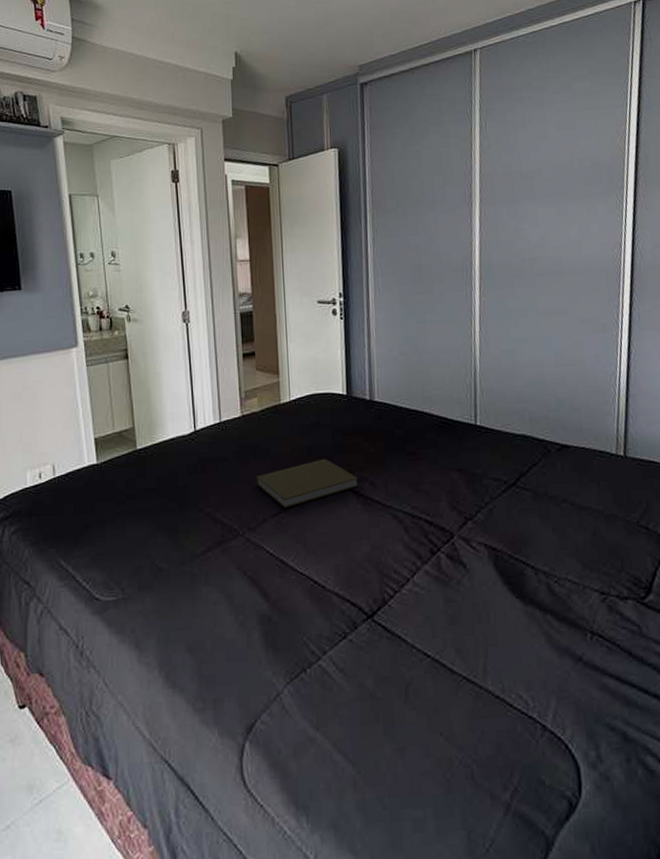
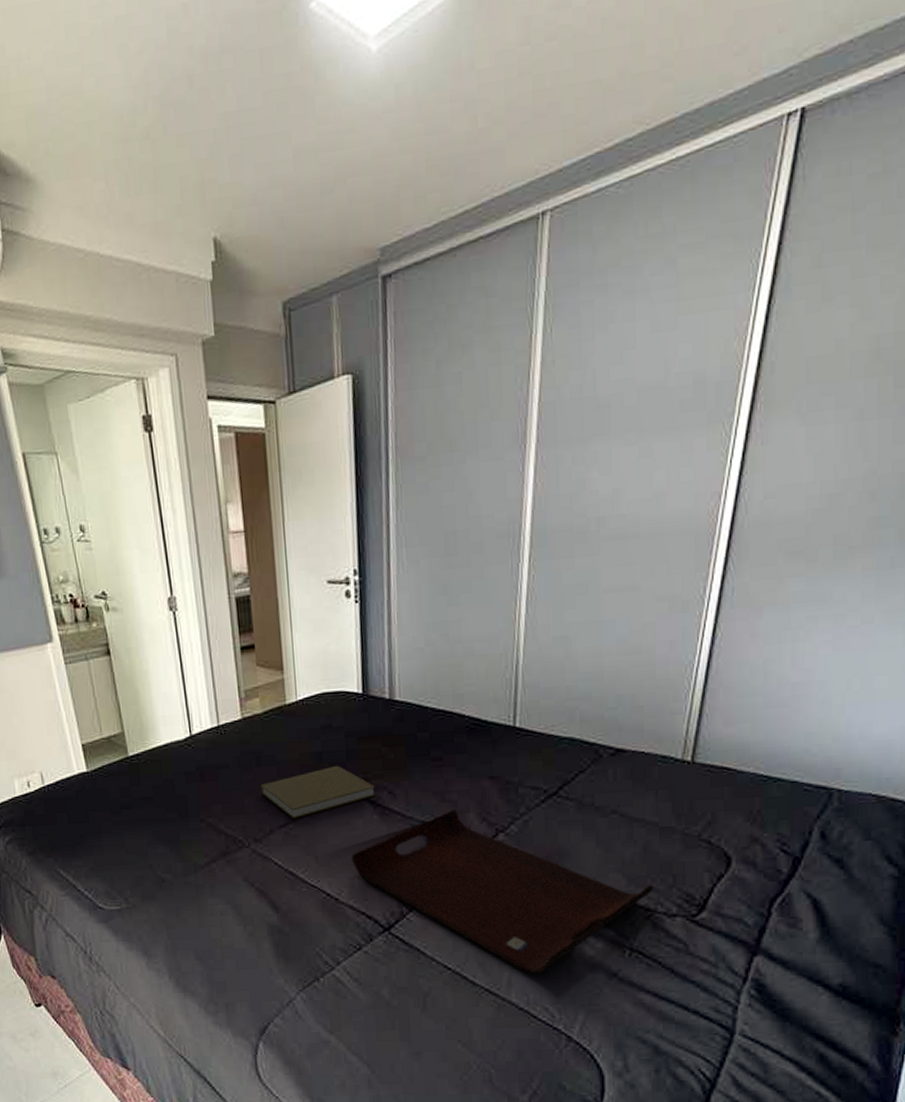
serving tray: none [337,499,606,659] -> present [351,809,654,973]

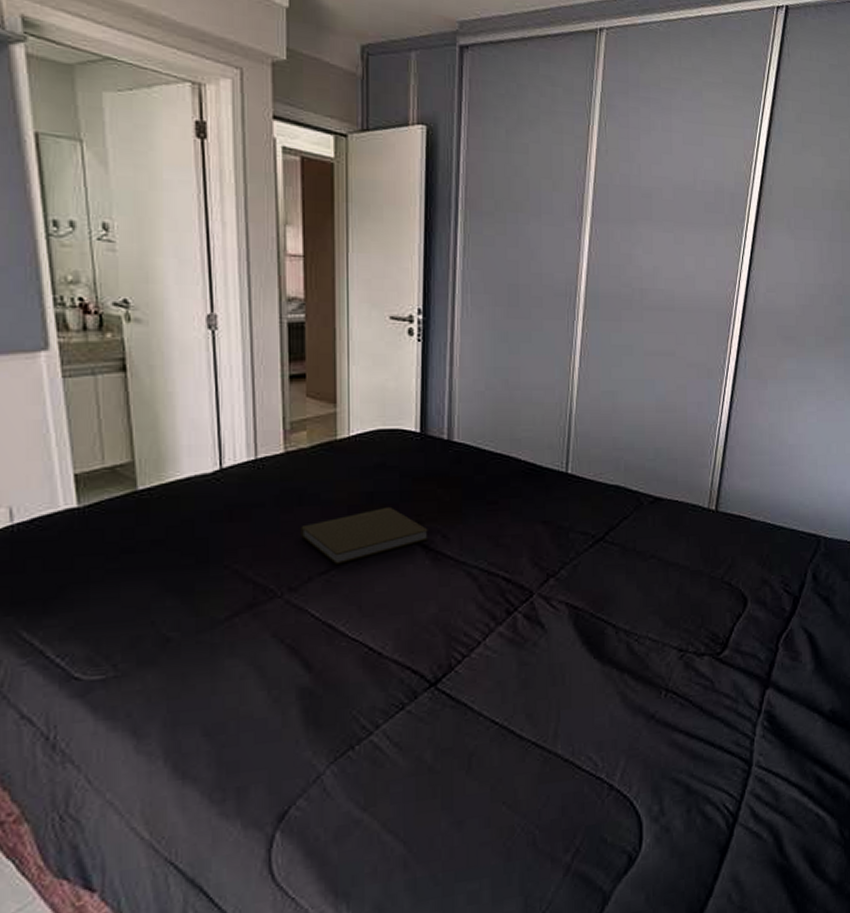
serving tray: present [351,809,654,973] -> none [399,554,686,722]

